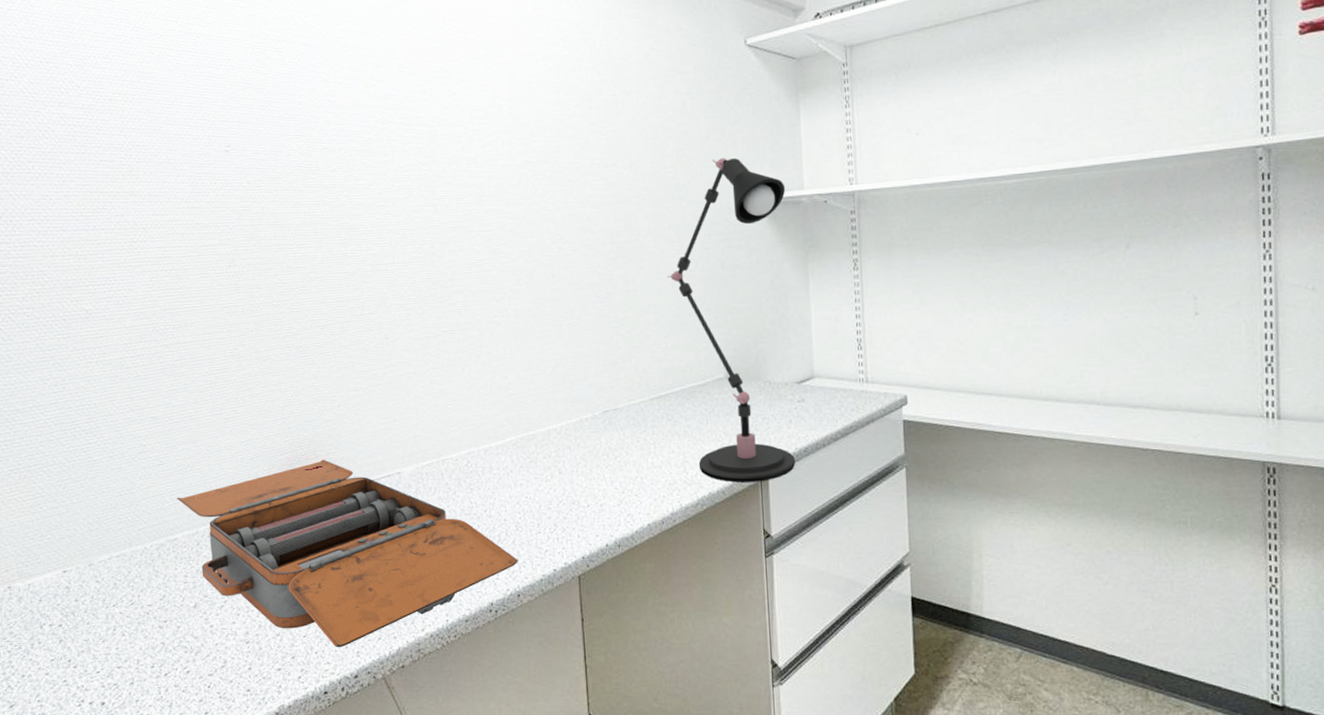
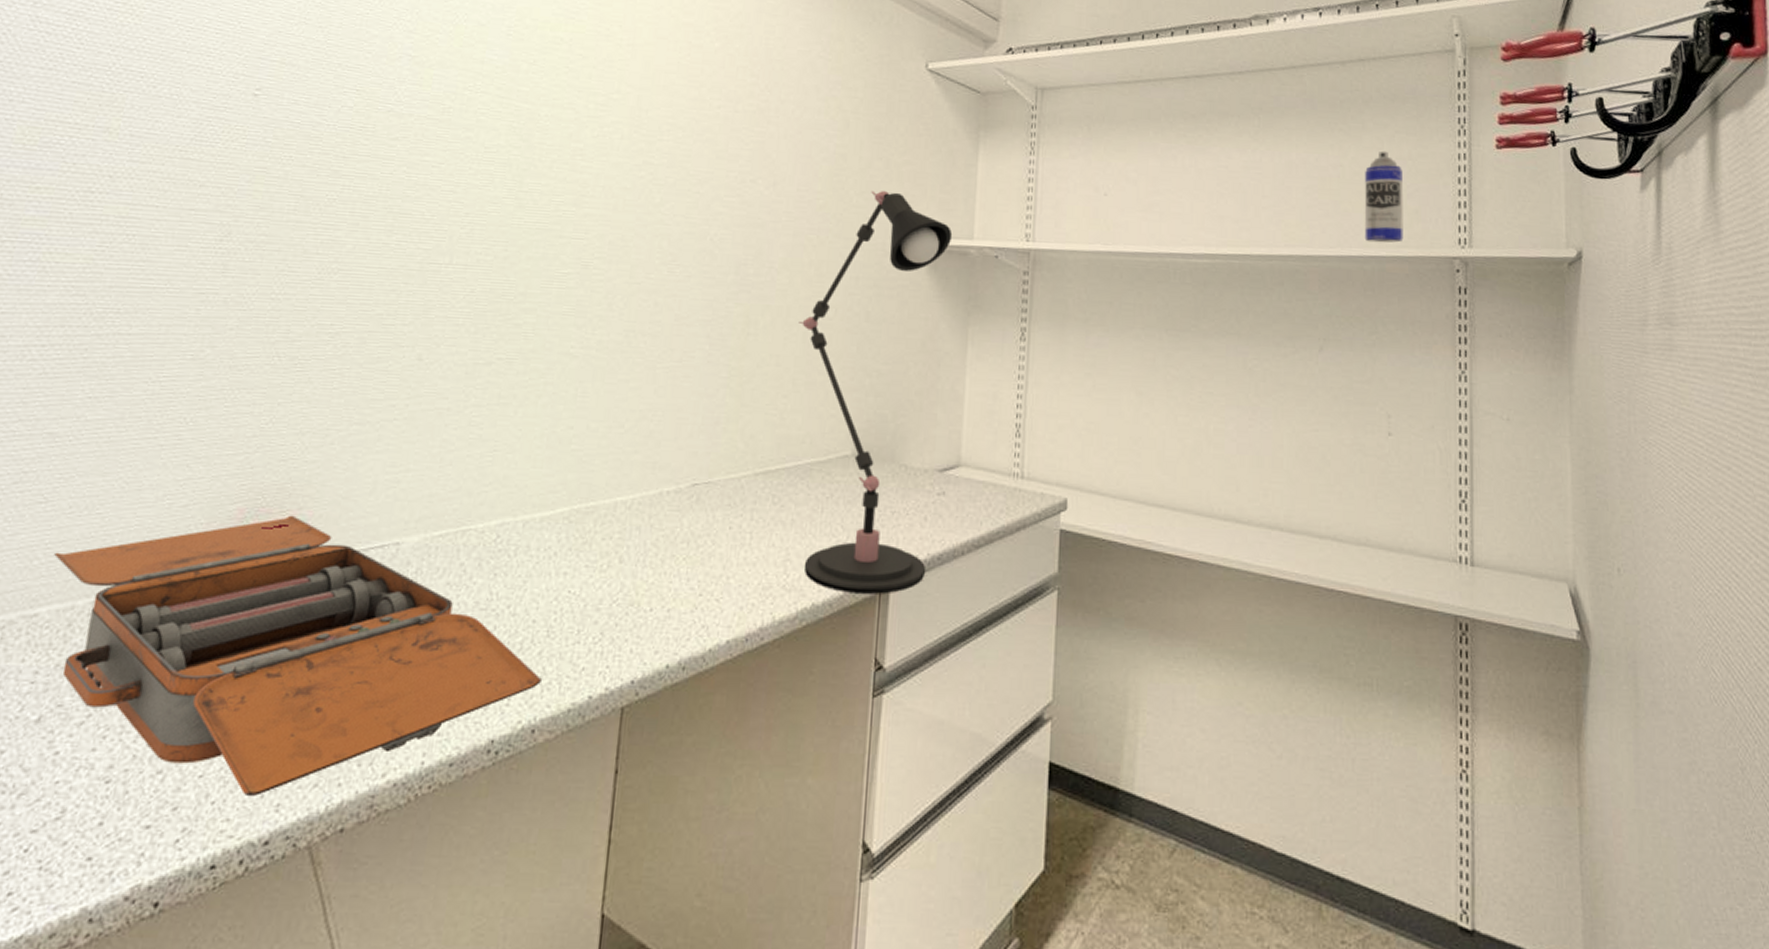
spray can: none [1164,54,1205,143] -> present [1364,150,1404,243]

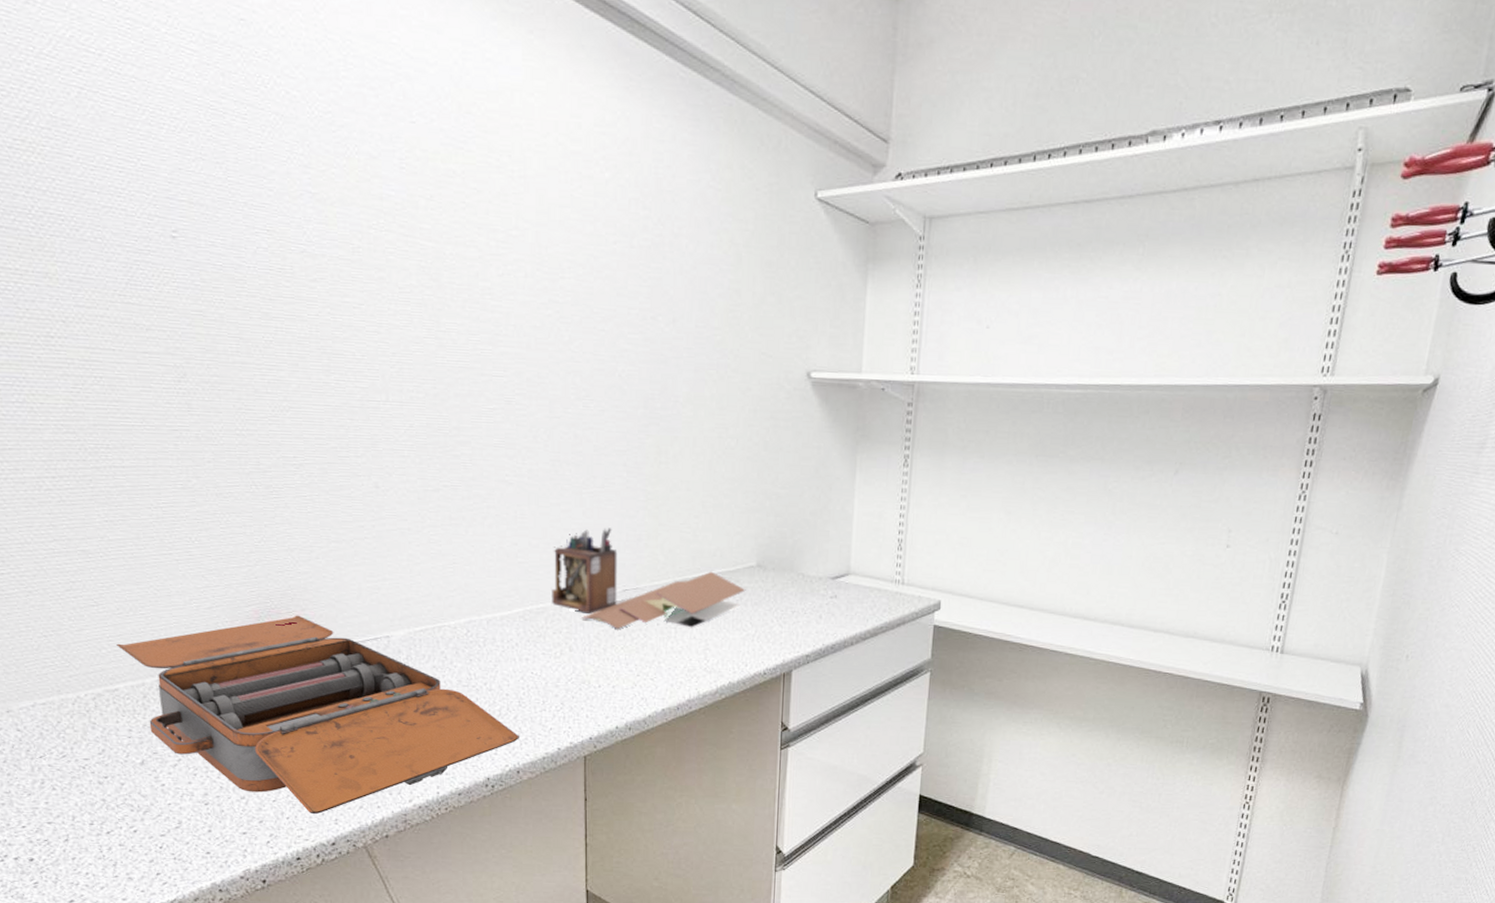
desk organizer: none [605,409,690,514] -> present [552,528,618,614]
papers: none [638,461,838,534] -> present [581,571,746,629]
desk lamp: present [799,190,953,596] -> none [705,326,842,676]
spray can: present [1364,150,1404,243] -> none [1232,278,1279,372]

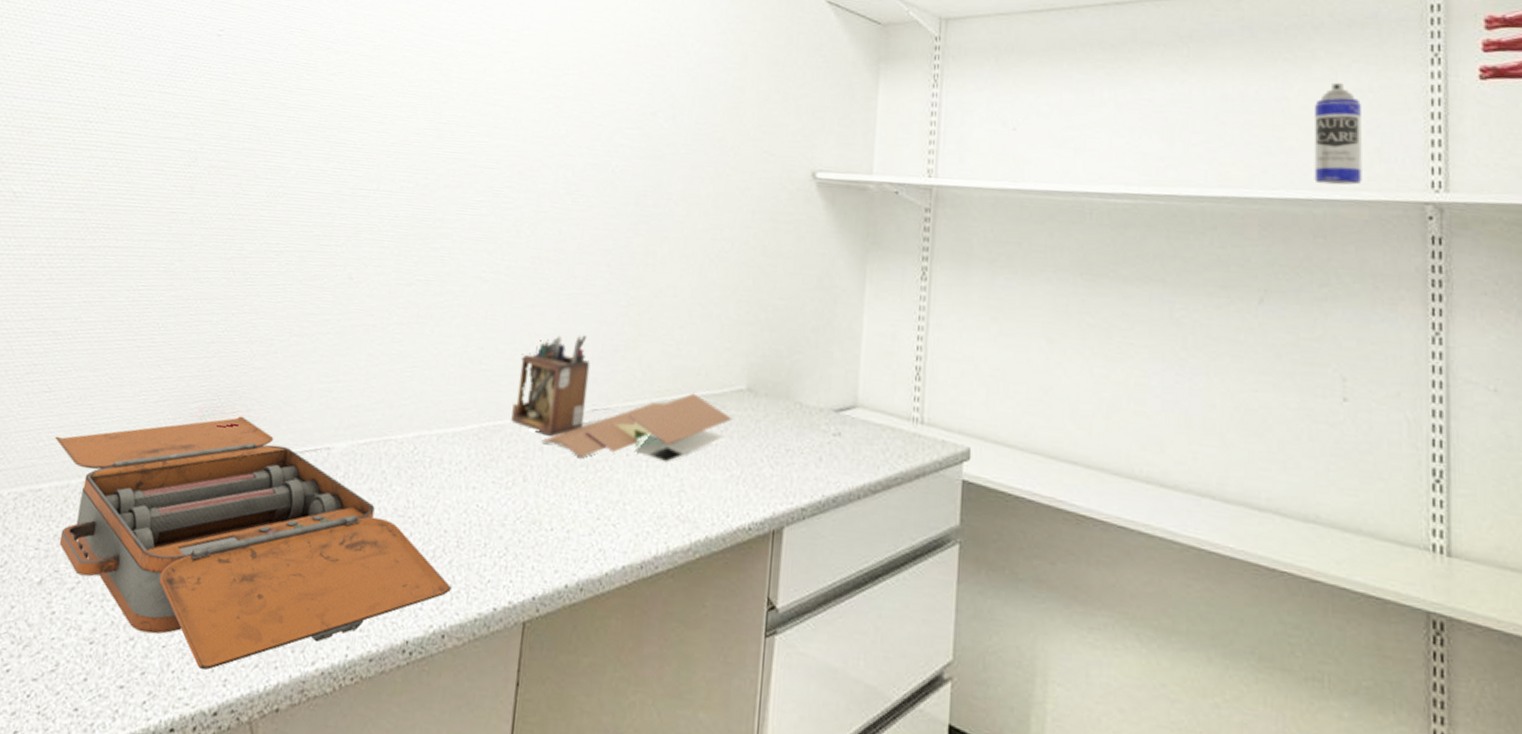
spray can: none [1232,278,1279,372] -> present [1313,82,1362,185]

